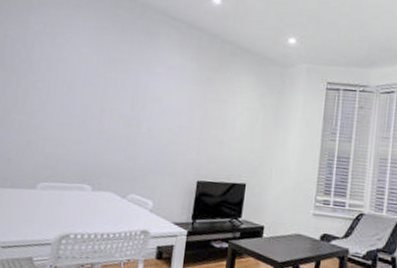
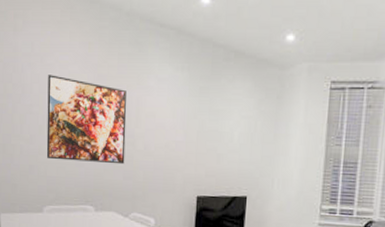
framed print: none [47,53,135,146] -> present [46,75,127,165]

